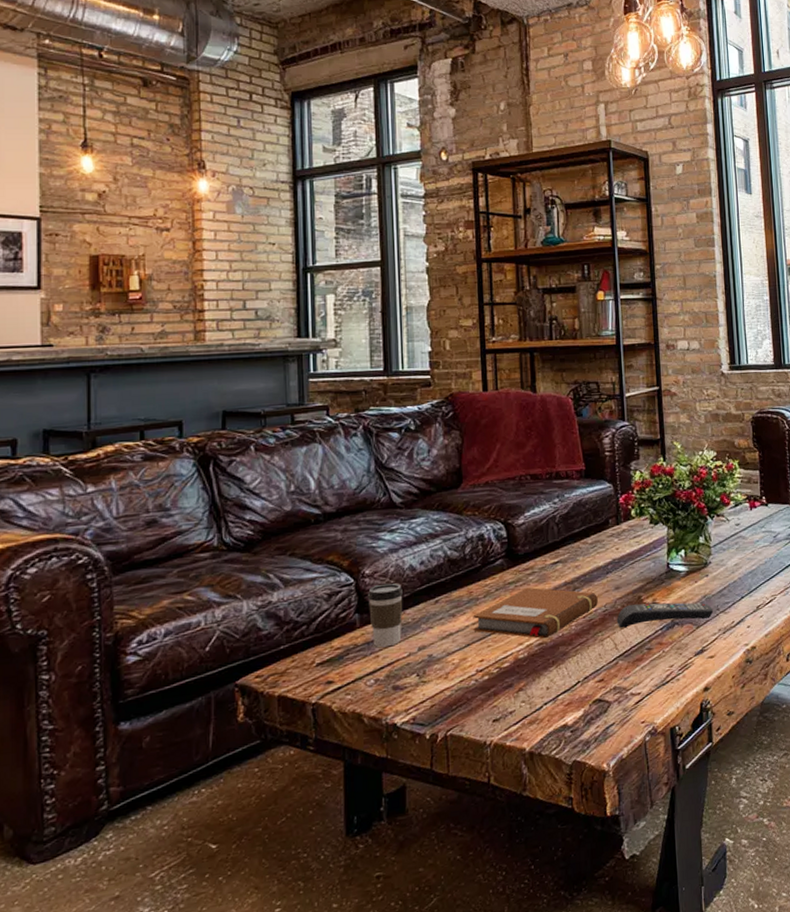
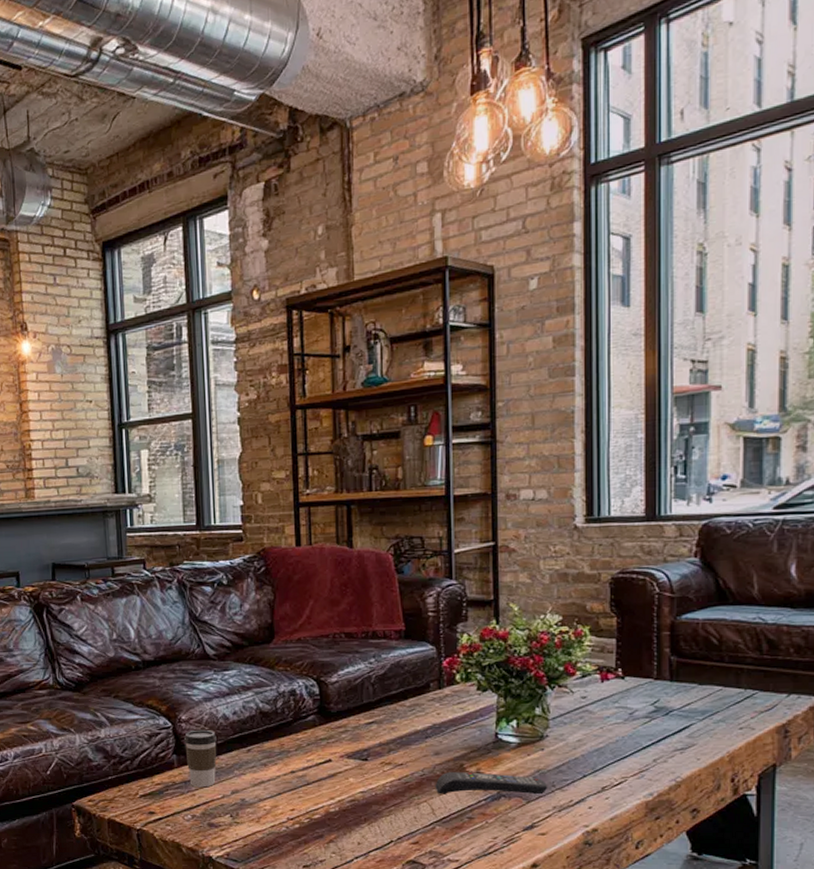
notebook: present [473,587,598,639] -> none [284,744,415,796]

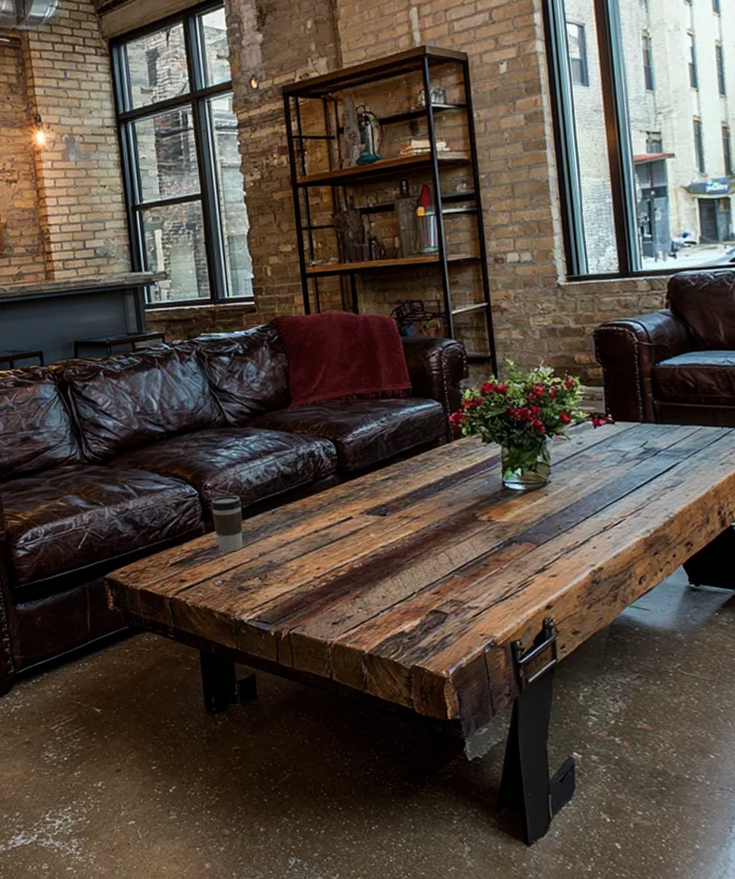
remote control: present [435,771,548,795] -> none [450,520,555,544]

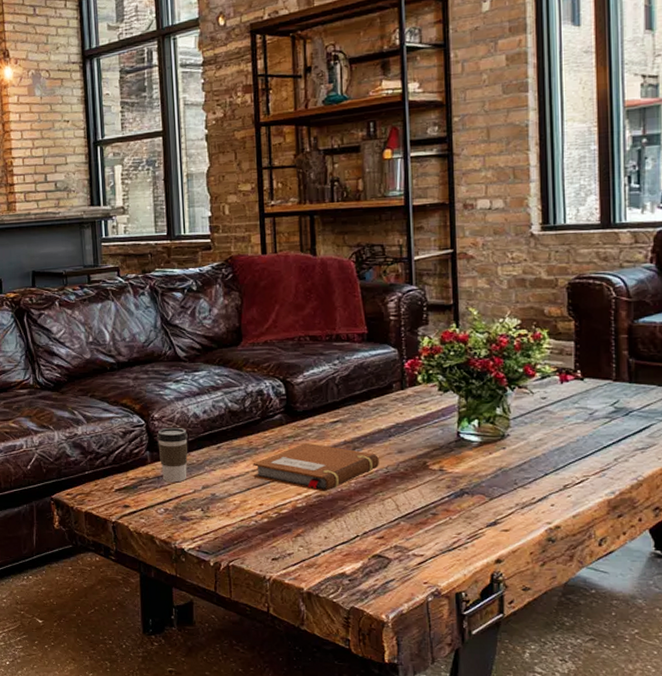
notebook: none [308,501,431,551] -> present [252,442,379,492]

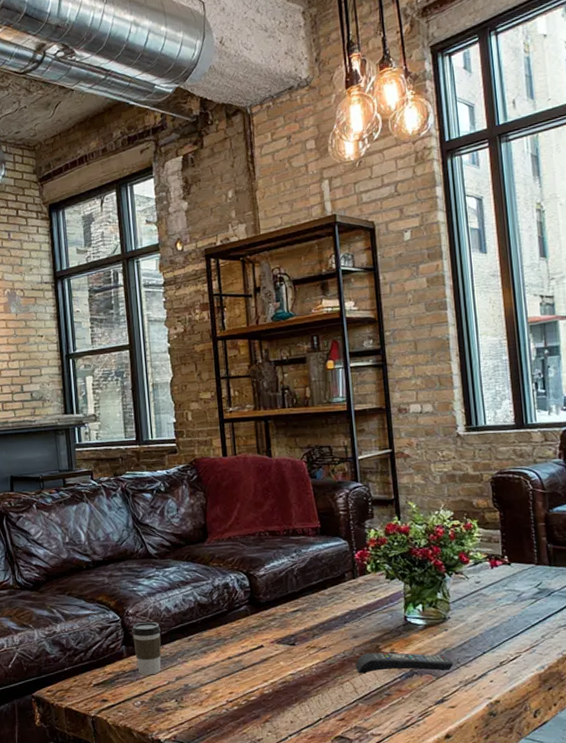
notebook: present [252,442,379,492] -> none [222,631,337,678]
remote control: none [399,468,511,492] -> present [355,652,454,674]

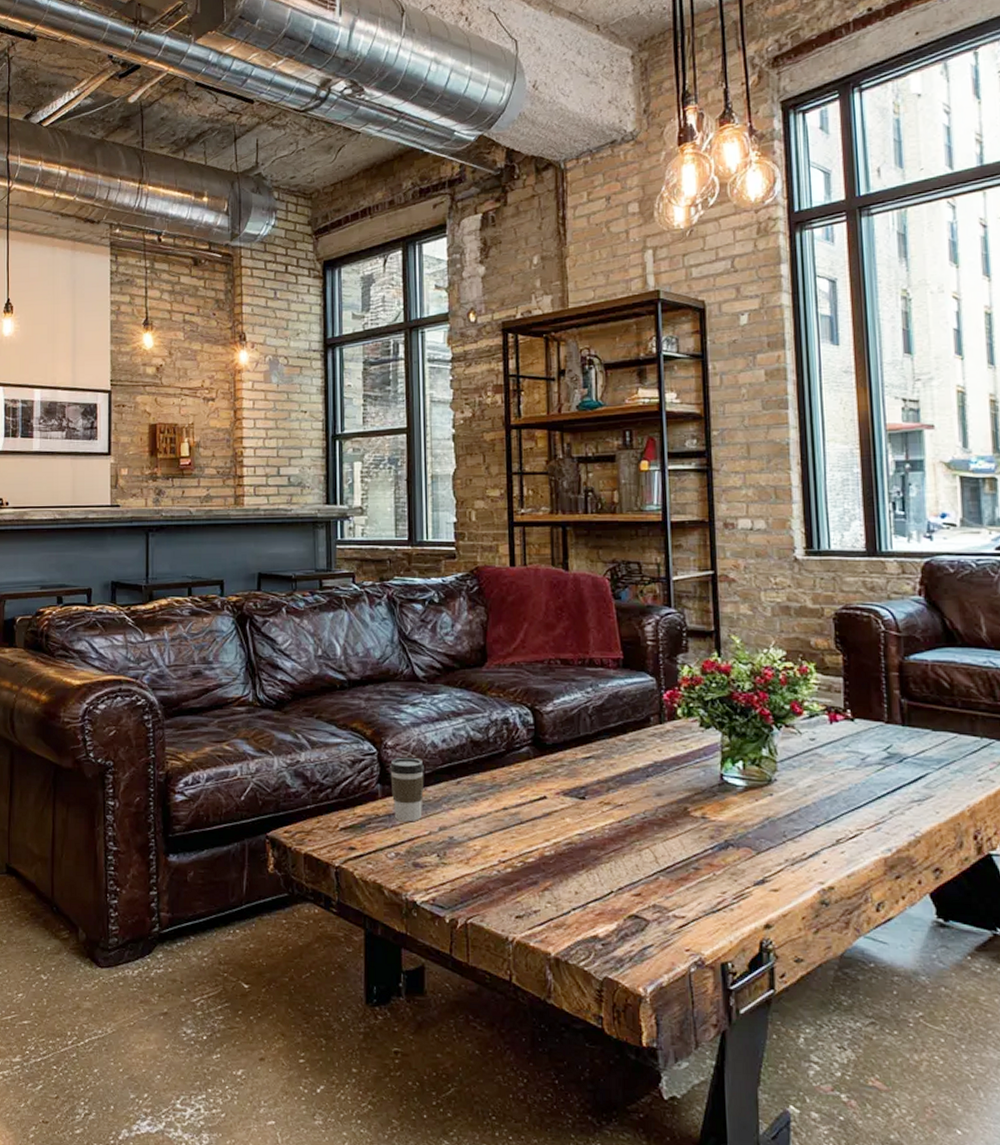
remote control: present [355,652,454,674] -> none [657,815,779,845]

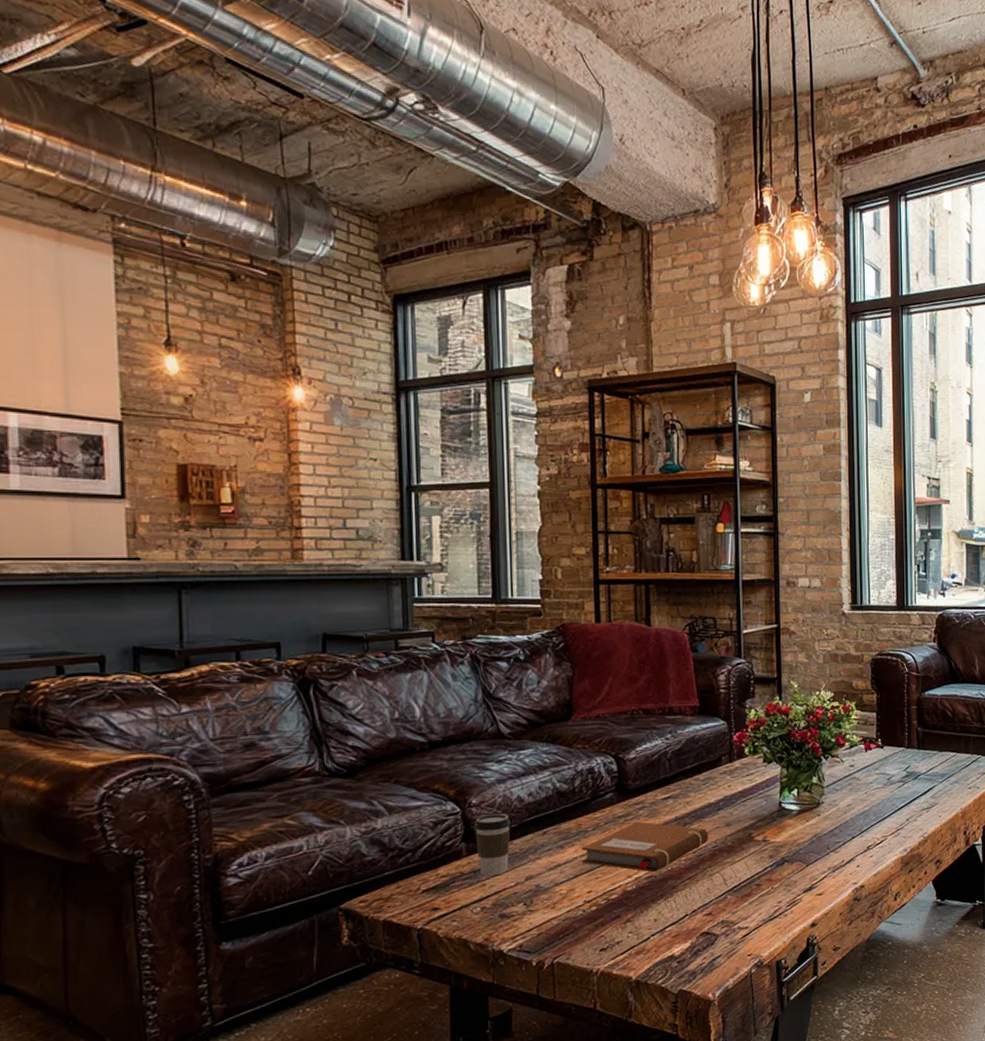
notebook: none [496,780,636,839] -> present [581,821,708,873]

